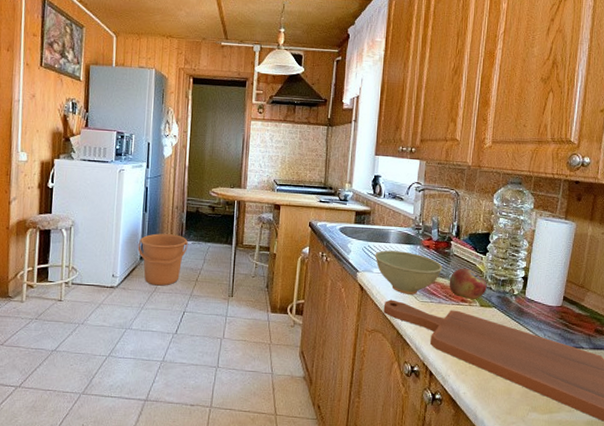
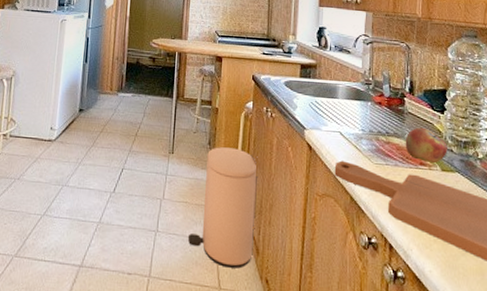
bucket: present [137,233,188,286] -> none [77,85,128,140]
pedal bin: none [247,290,313,397] -> present [188,147,258,269]
bowl: present [374,250,443,295] -> none [322,106,397,156]

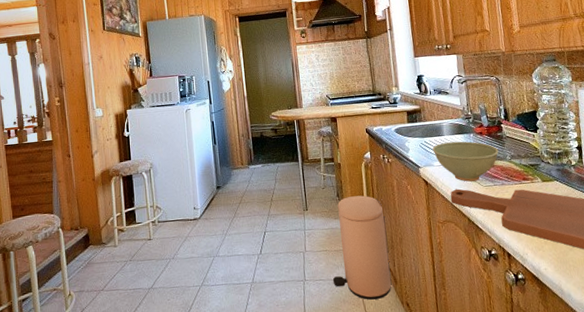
bowl: none [322,106,397,156] -> present [432,141,499,182]
fruit: present [405,127,448,164] -> none [507,147,545,177]

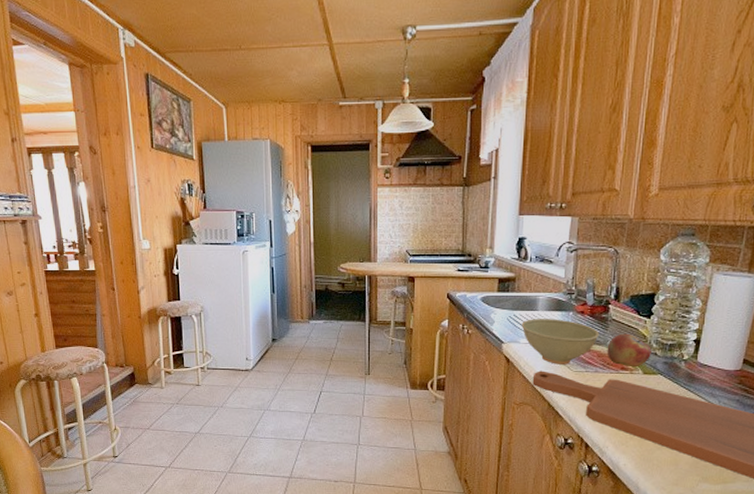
pedal bin: present [333,195,392,300] -> none [389,366,456,472]
fruit: none [507,147,545,177] -> present [607,333,652,368]

